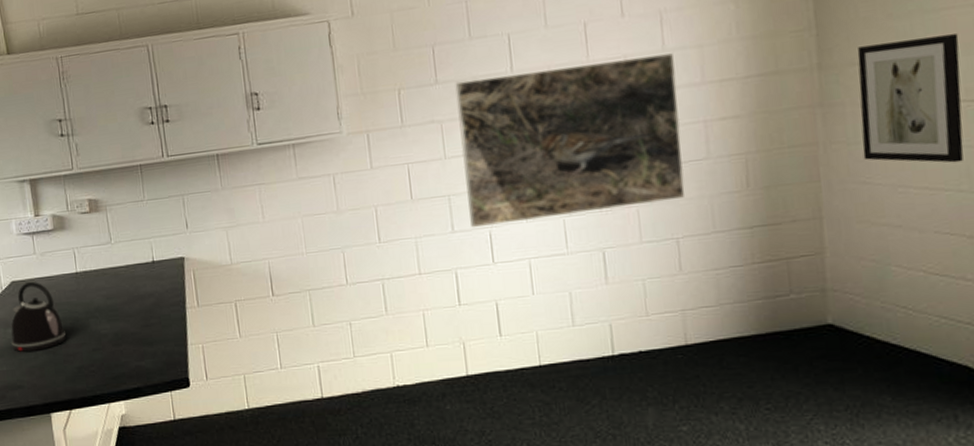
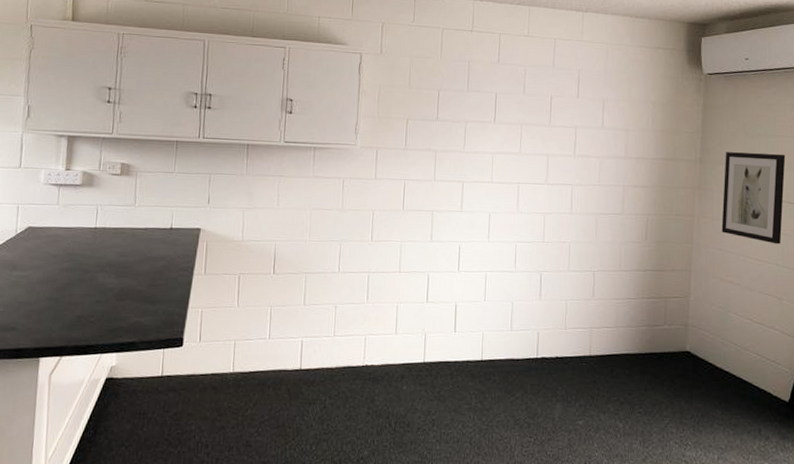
kettle: present [11,281,66,352] -> none [14,229,72,296]
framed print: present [455,53,685,228] -> none [446,122,608,242]

